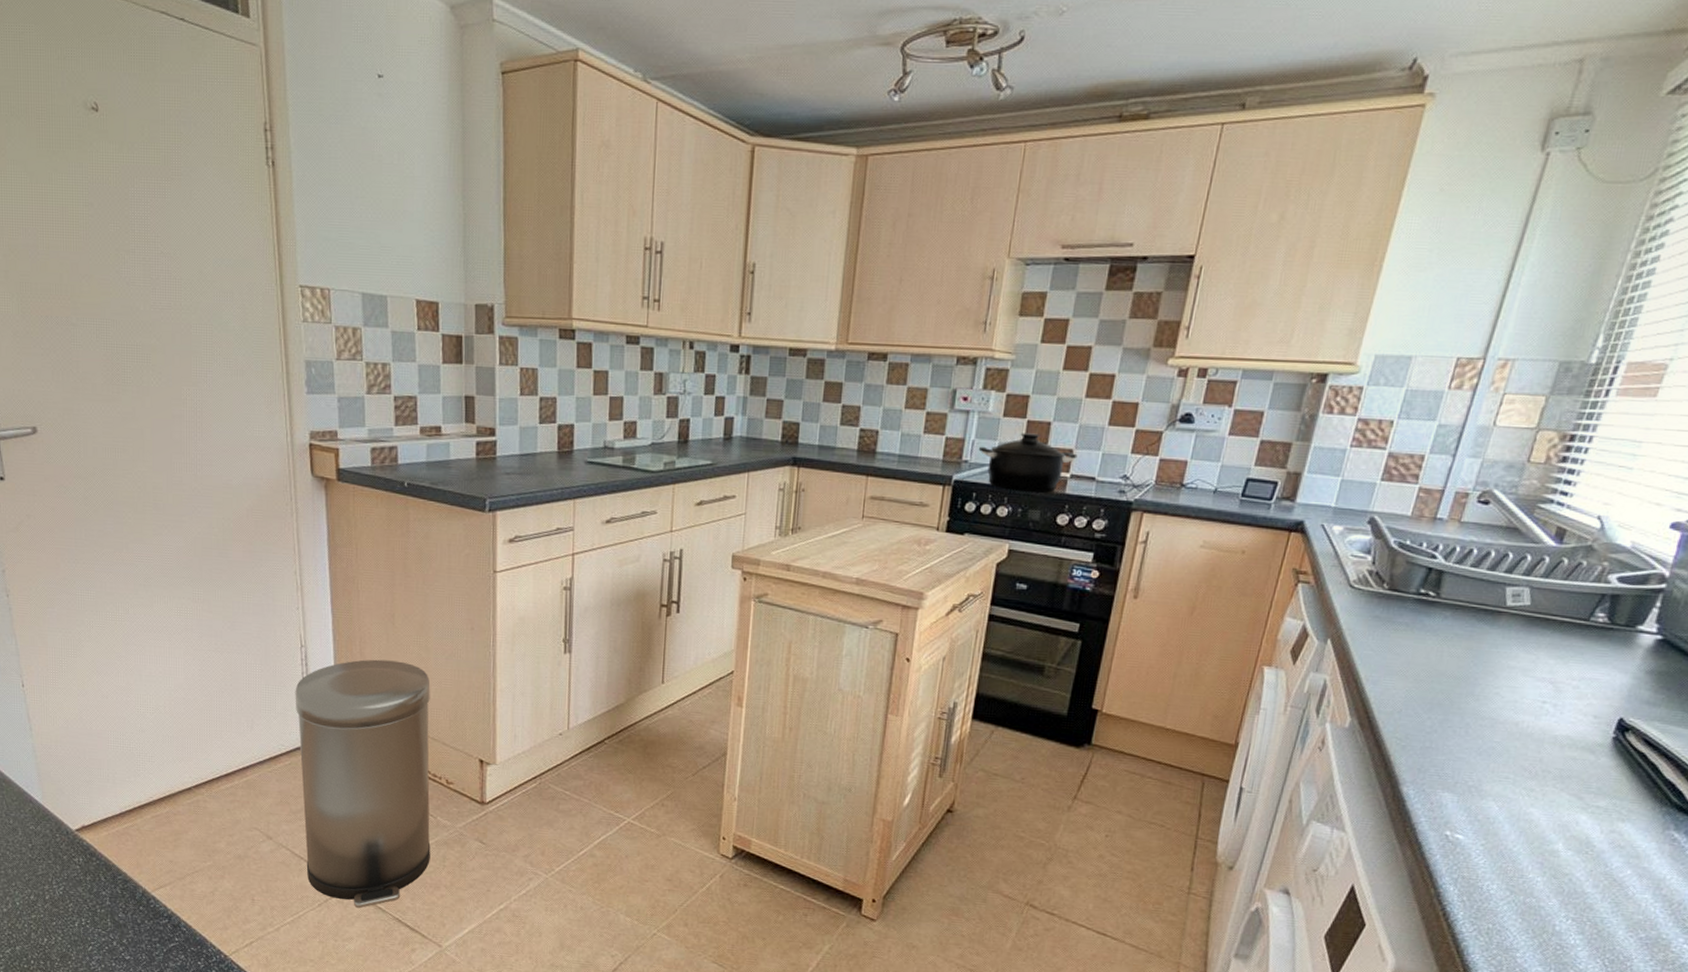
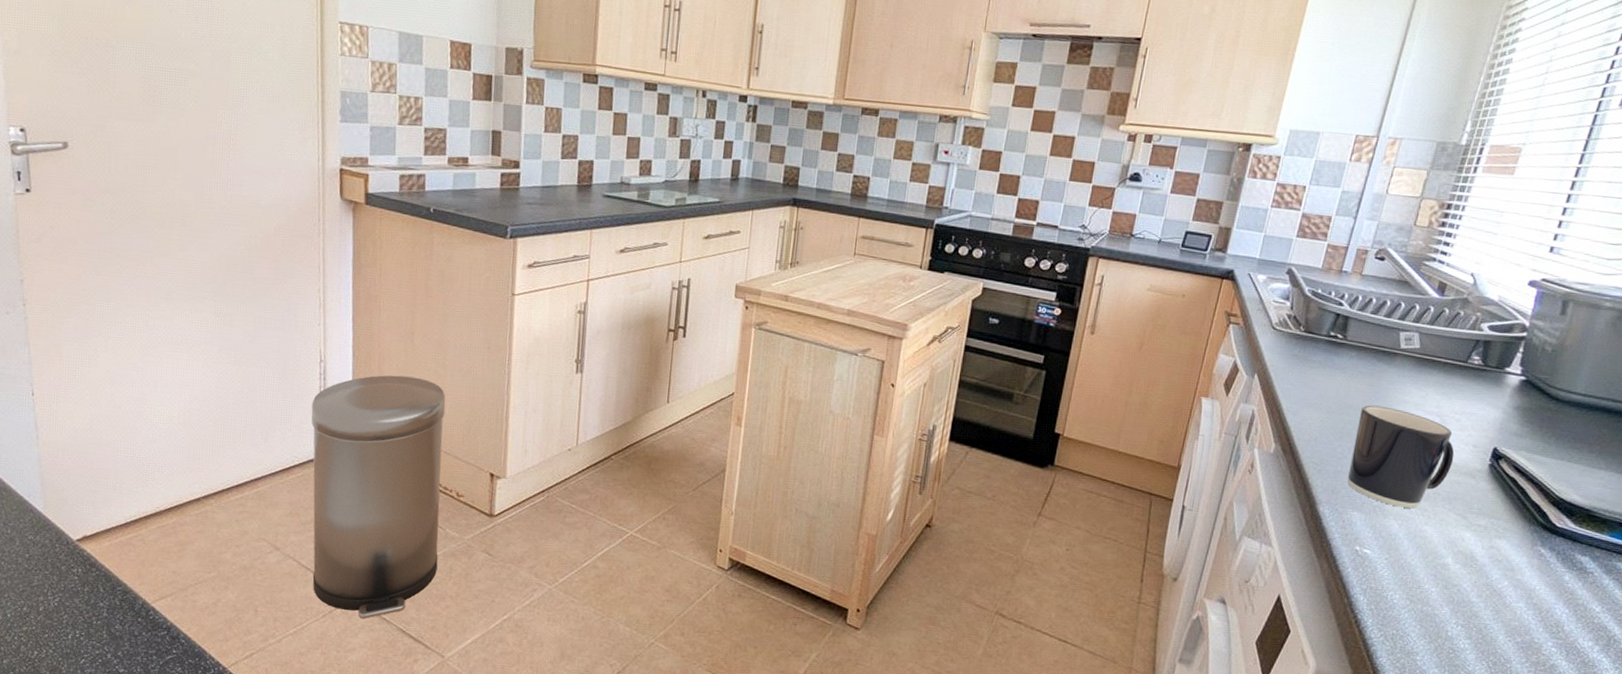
saucepan: present [978,433,1078,493] -> none [957,184,1043,238]
mug: none [1437,671,1570,788] -> present [1347,405,1455,509]

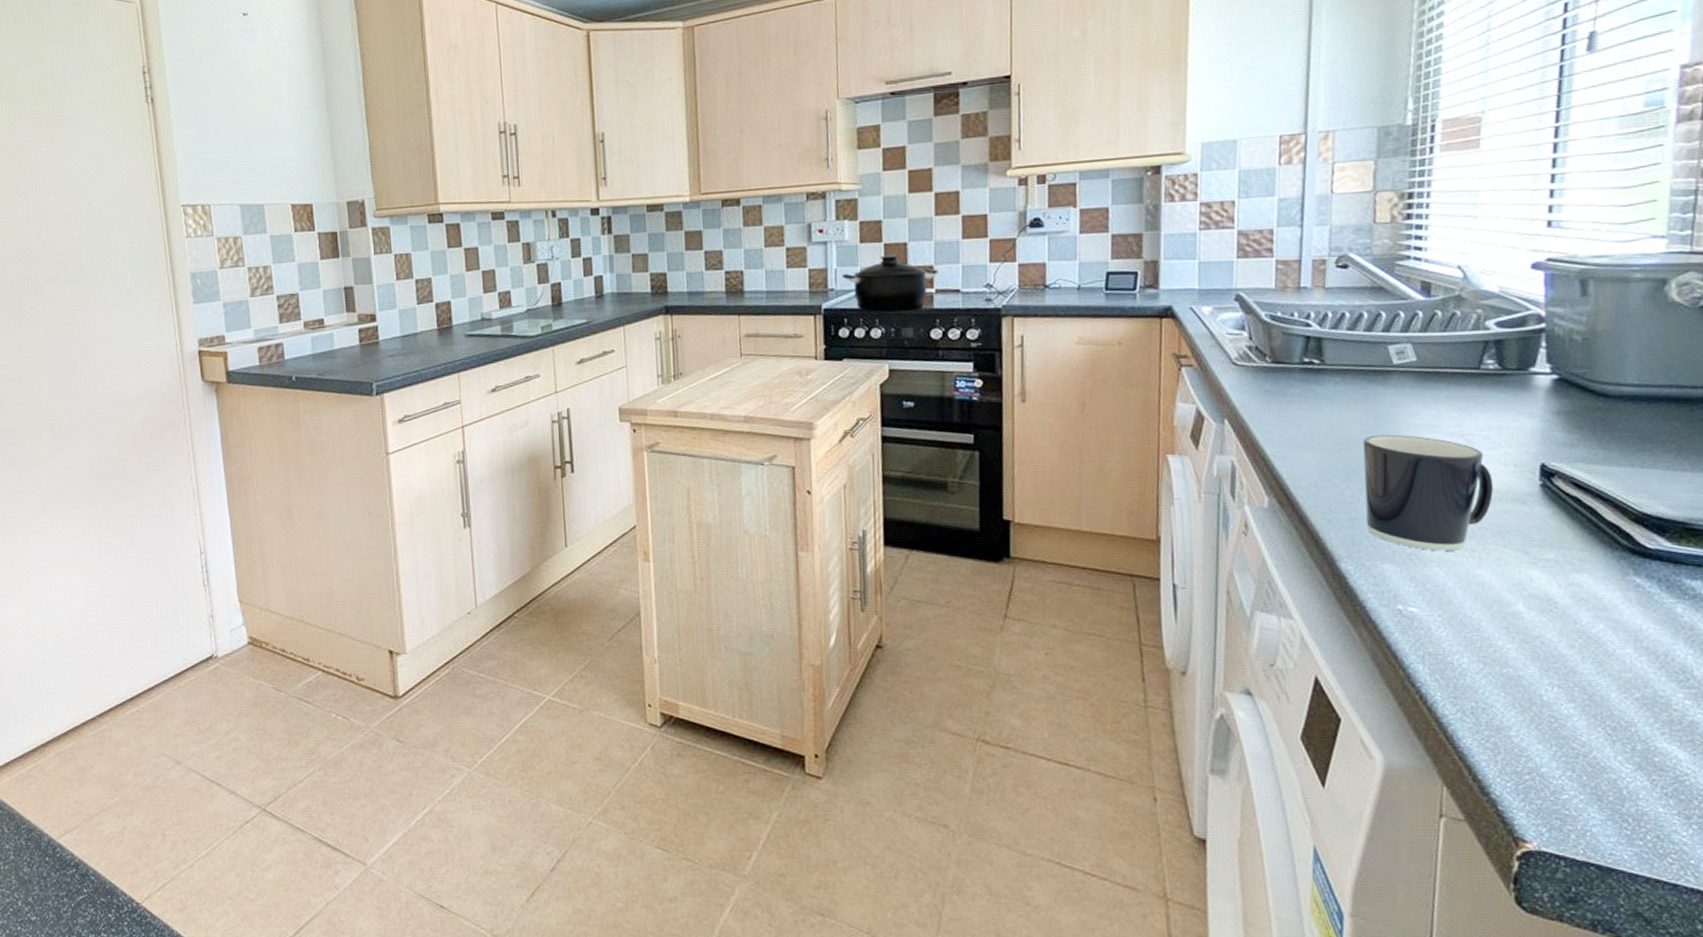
pedal bin: present [311,375,446,620] -> none [197,556,347,832]
saucepan: none [957,184,1043,238] -> present [841,255,939,312]

